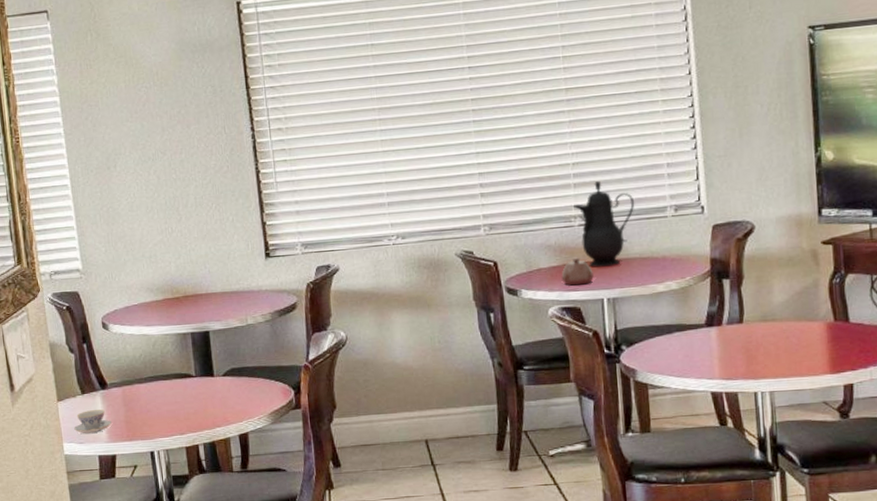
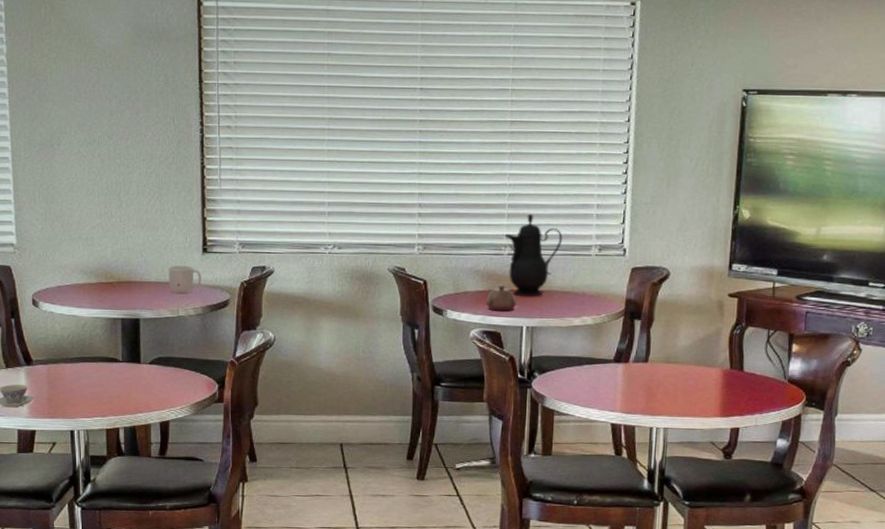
mug: none [233,272,268,302] -> present [168,265,202,293]

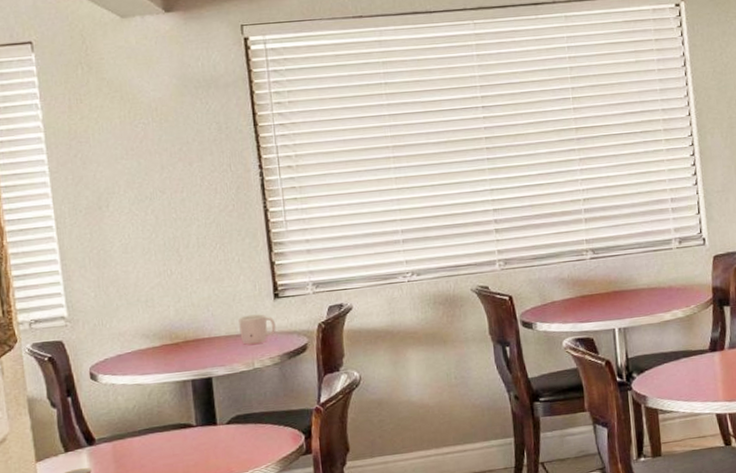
sugar bowl: present [486,284,516,311] -> none [574,289,605,317]
coffeepot: present [504,214,563,297] -> none [584,216,643,299]

